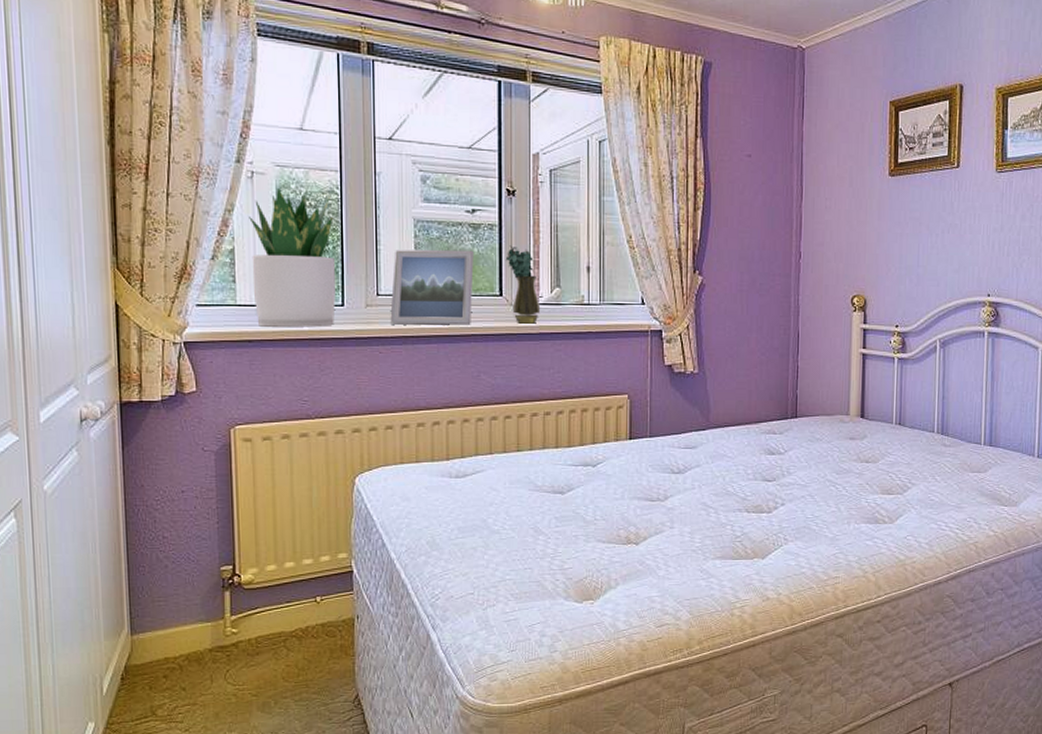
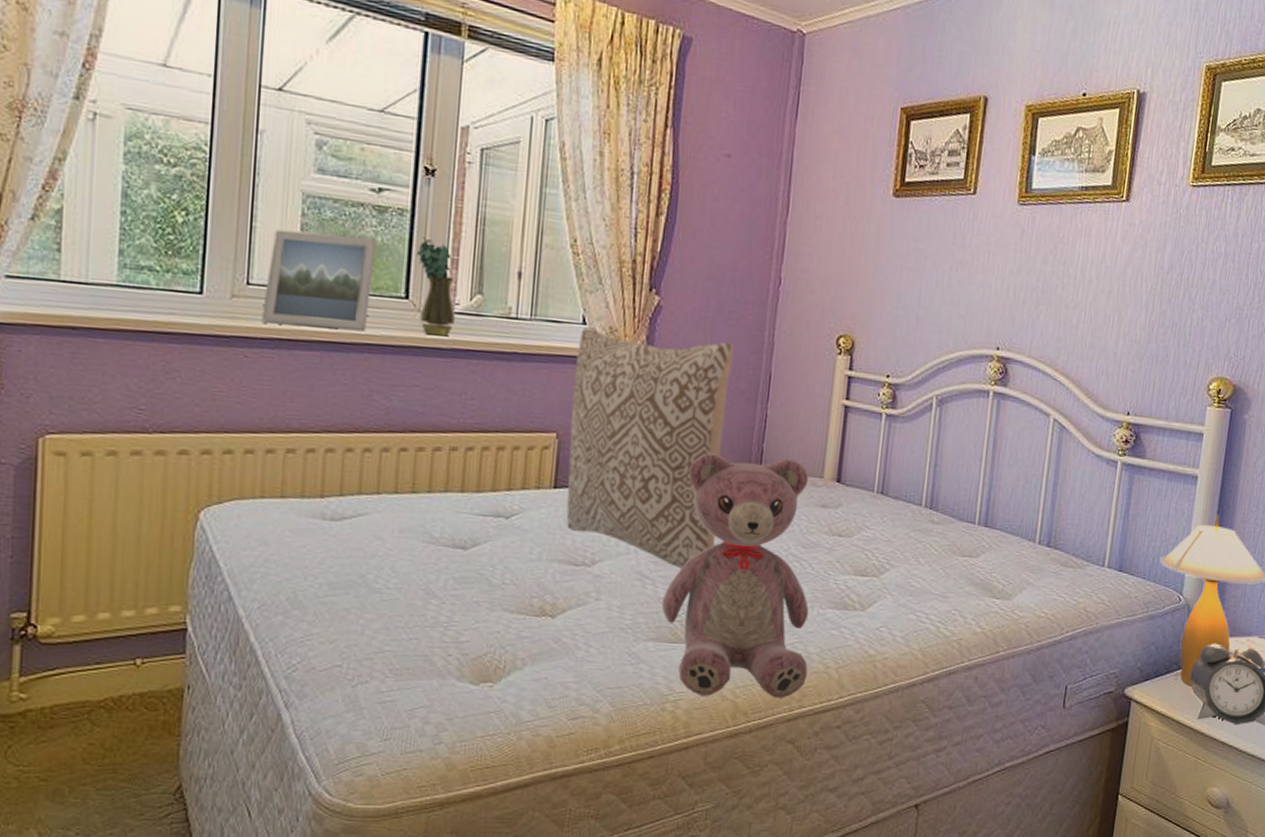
planter: present [249,187,336,328] -> none [83,138,200,319]
pillow: none [639,306,767,498] -> present [566,327,734,569]
teddy bear: none [724,401,849,602] -> present [661,453,809,698]

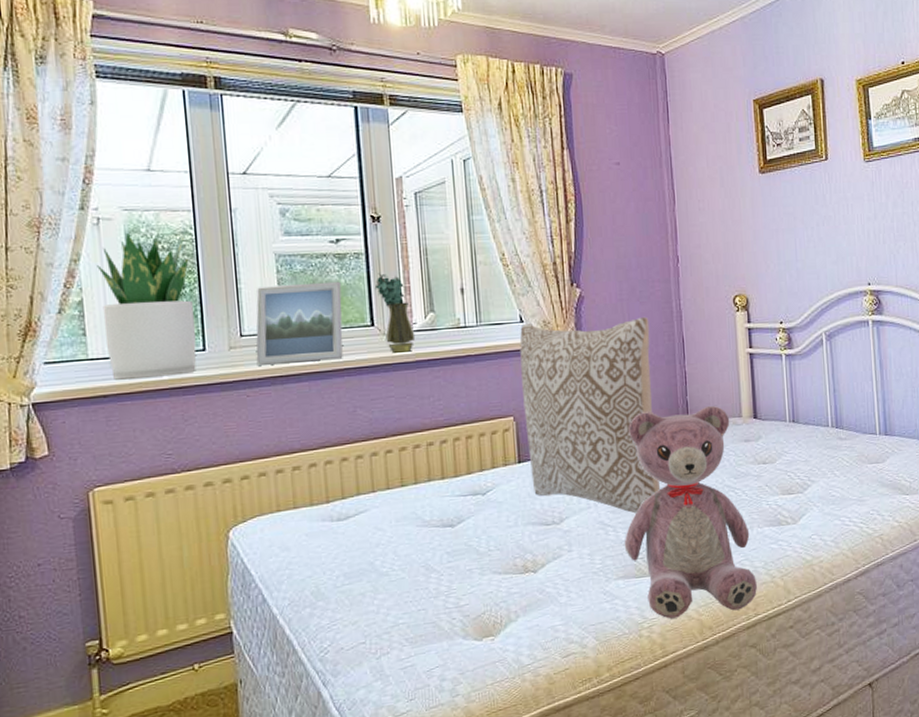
planter: none [83,138,200,319] -> present [97,229,197,381]

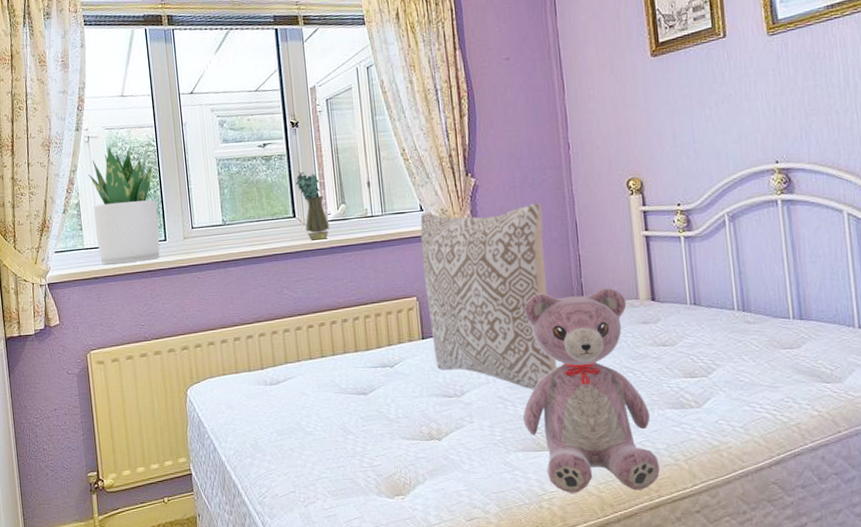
picture frame: present [255,281,343,366] -> none [202,179,272,253]

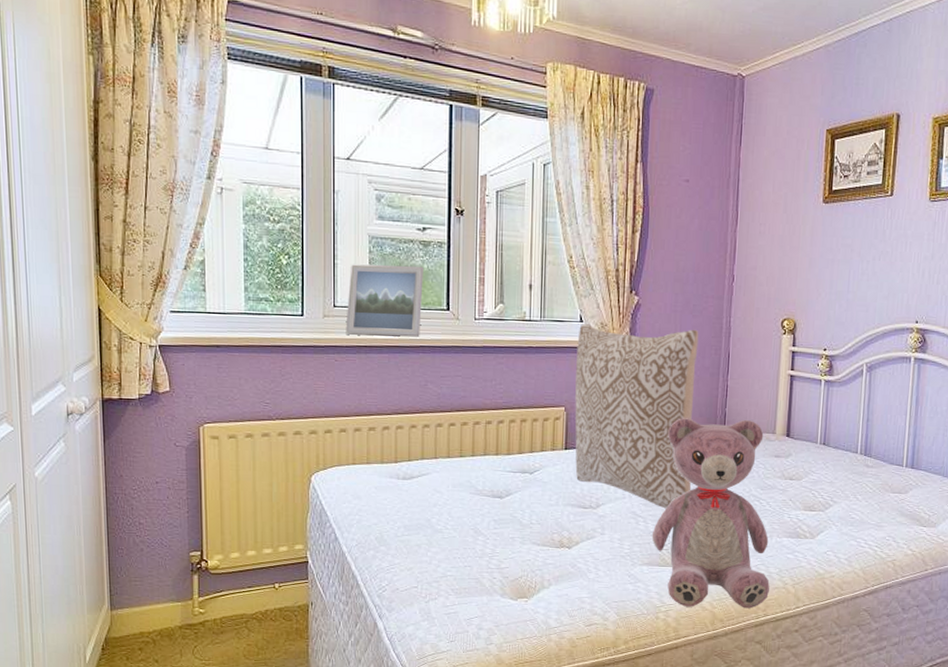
planter: present [88,143,160,266] -> none [218,203,296,336]
picture frame: none [202,179,272,253] -> present [346,263,423,338]
vase: present [295,171,330,241] -> none [453,262,485,338]

